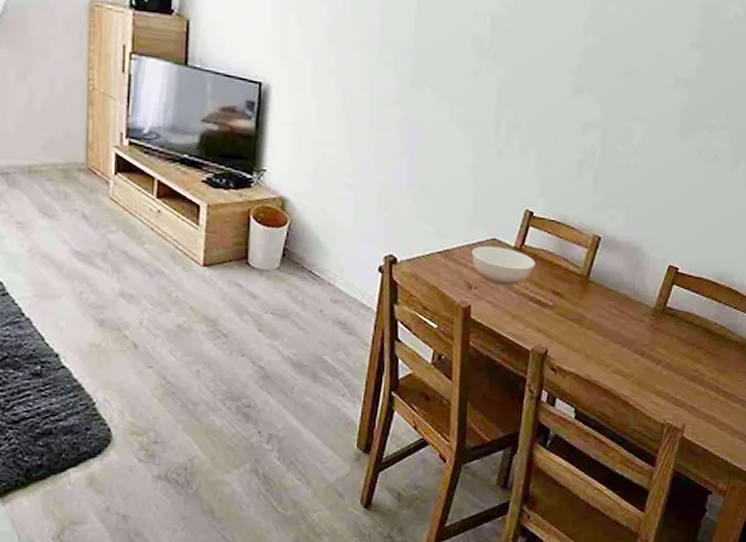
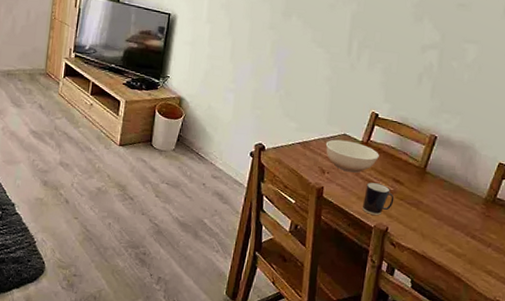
mug: none [516,297,554,337] -> present [361,182,395,216]

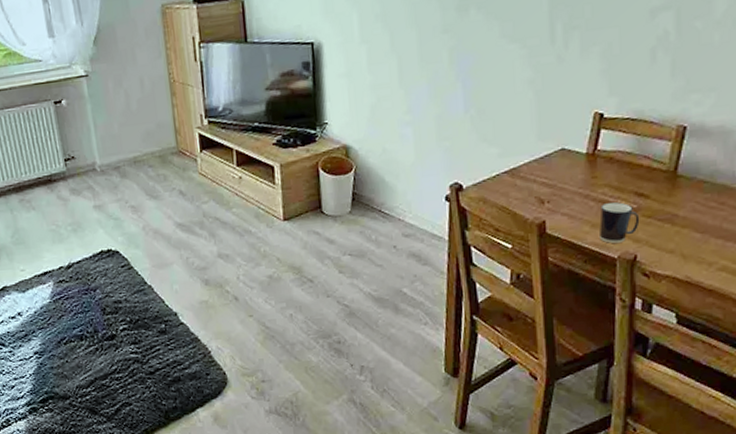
bowl: present [325,139,379,173] -> none [539,155,612,196]

